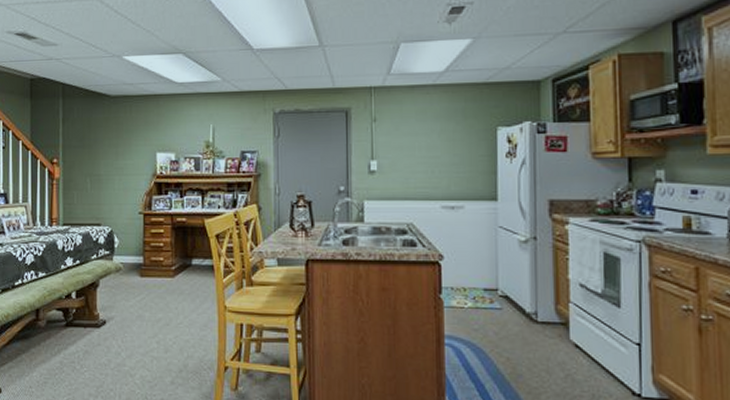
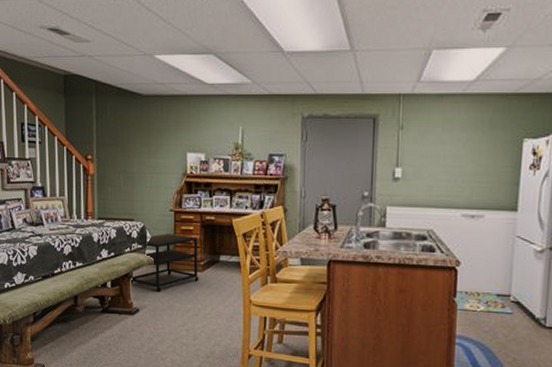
side table: none [95,238,171,301] -> present [129,233,199,292]

